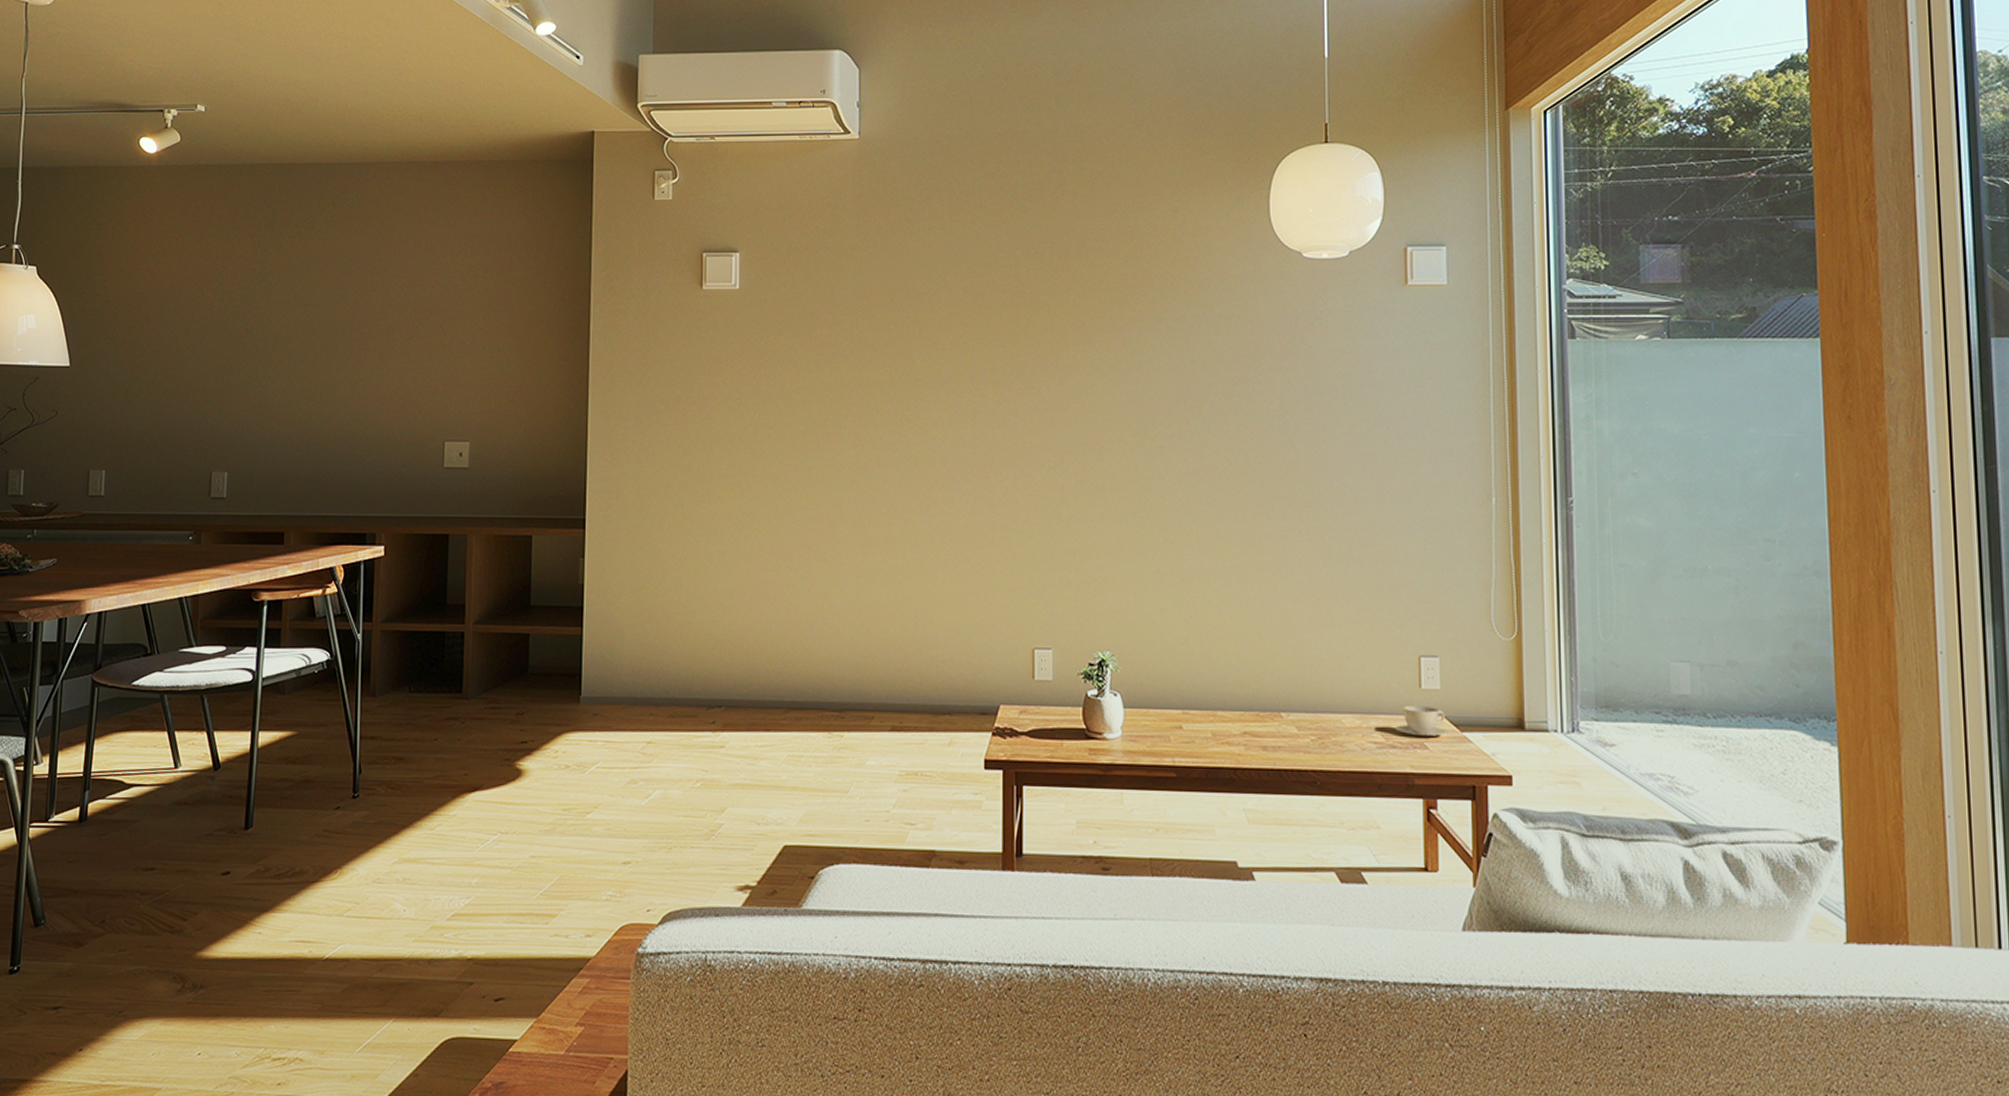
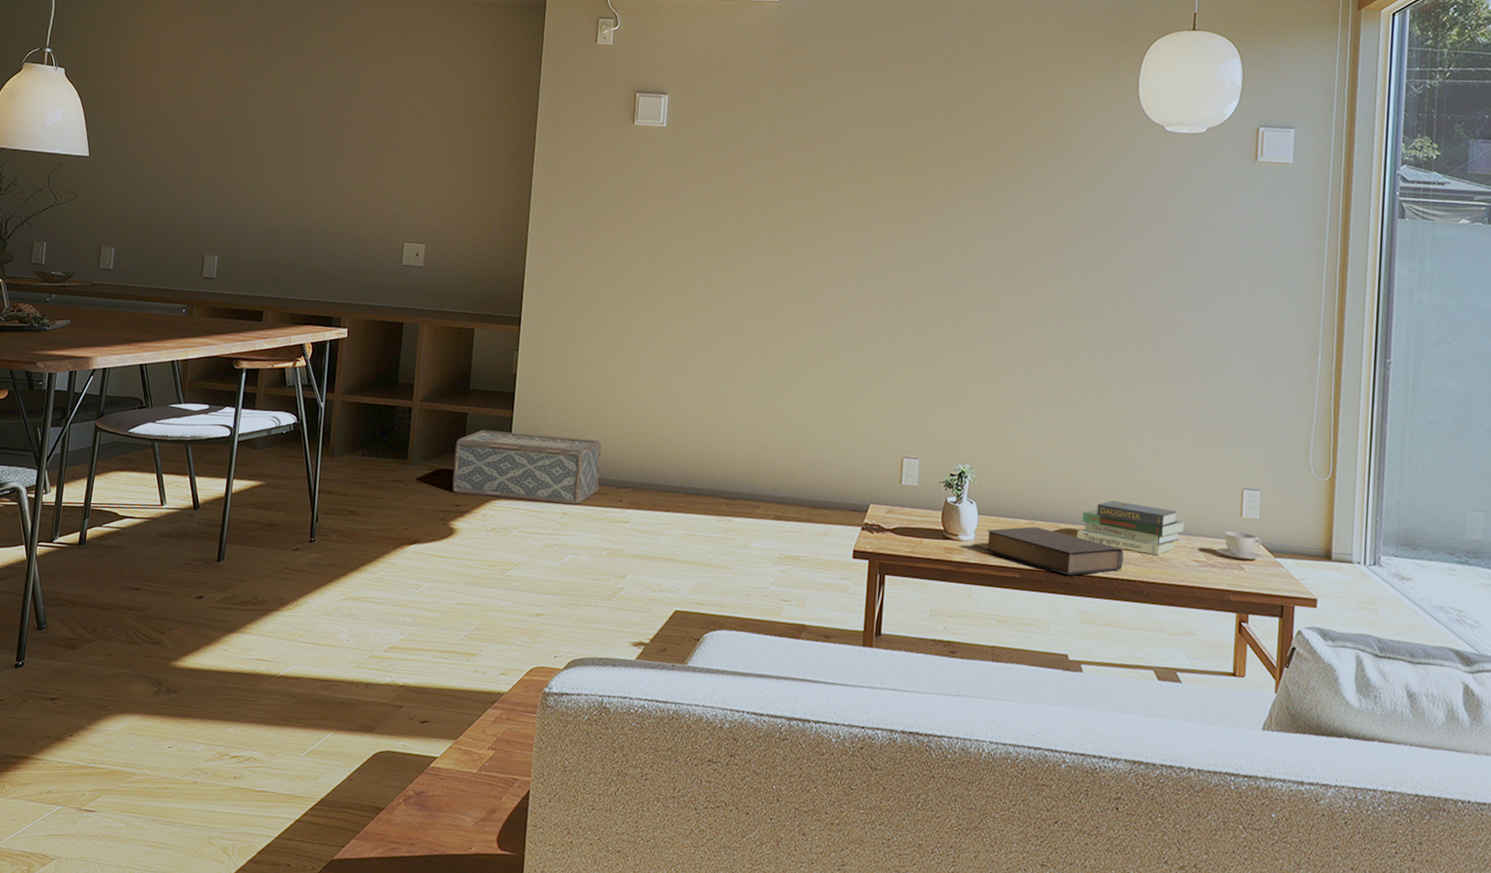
woven basket: none [516,652,687,732] -> present [452,430,602,505]
book: none [1134,717,1291,770] -> present [985,526,1124,575]
books: none [1236,681,1357,739] -> present [1076,500,1184,555]

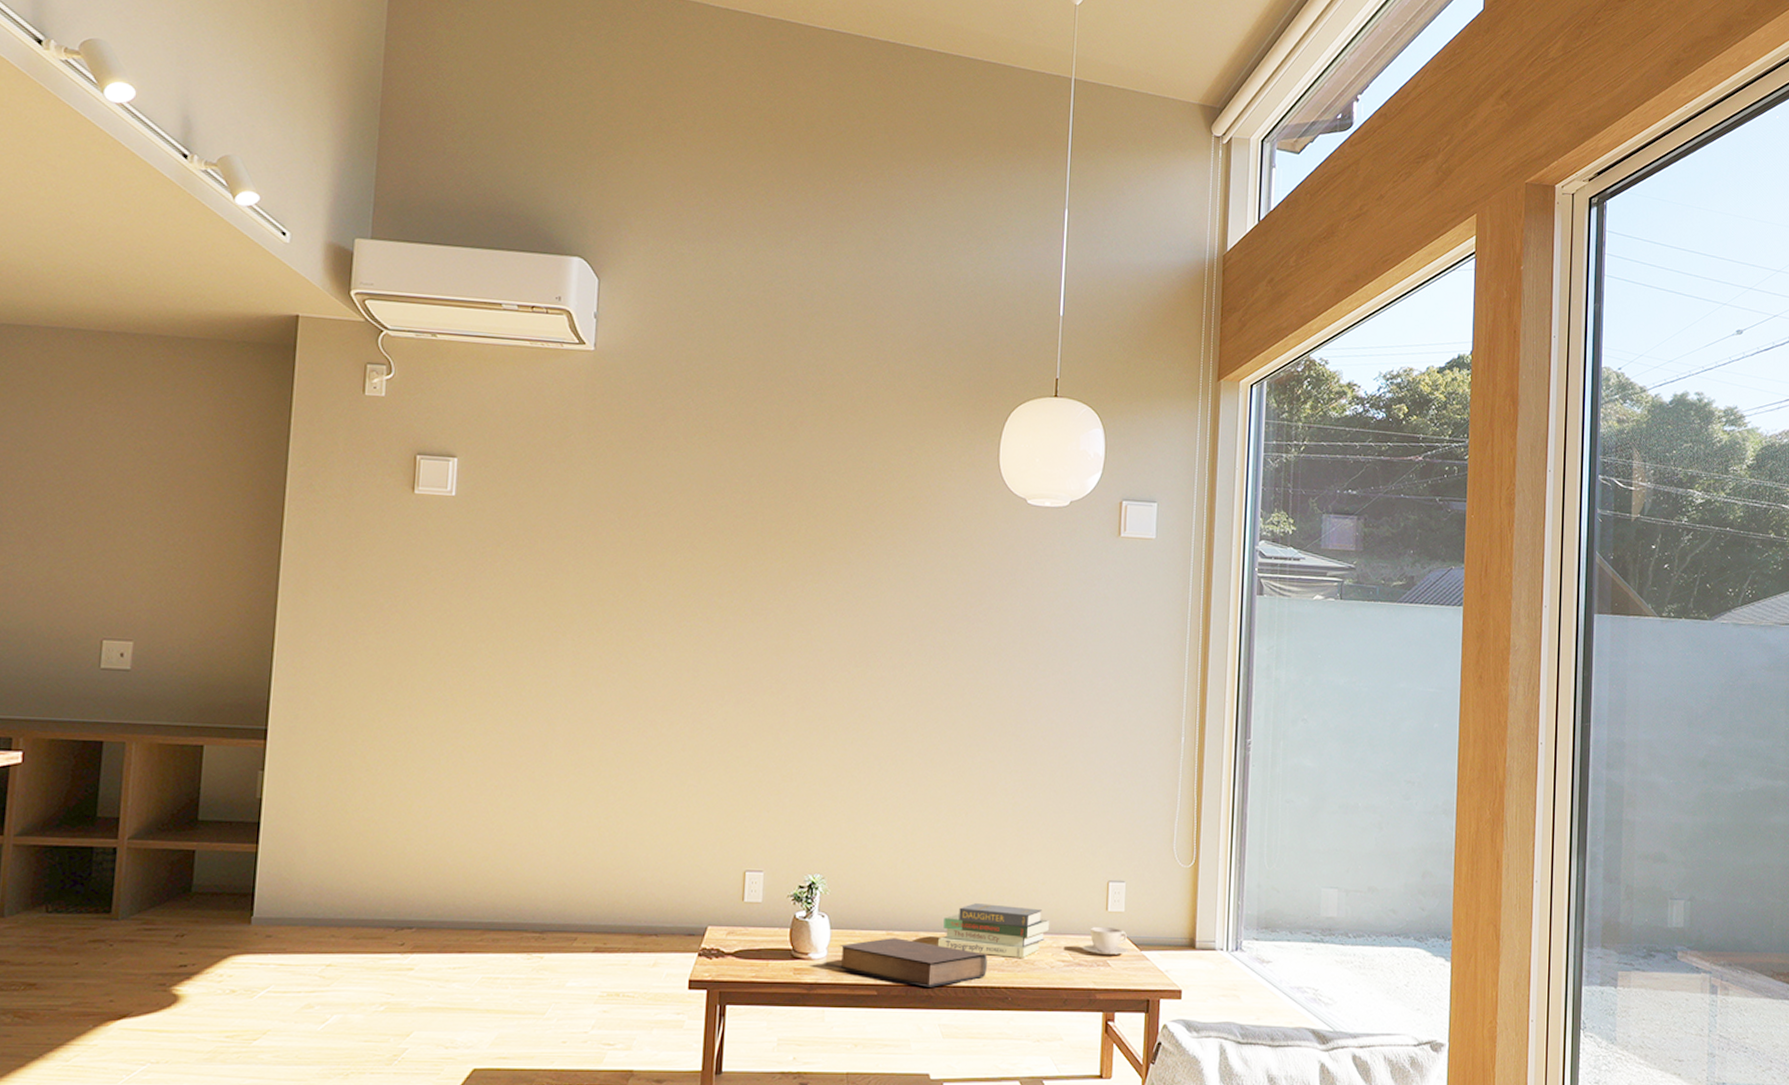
woven basket: present [452,430,602,505] -> none [175,870,377,954]

